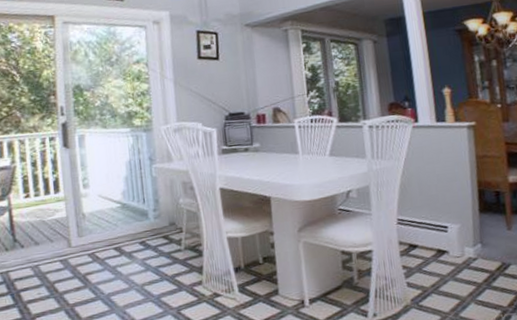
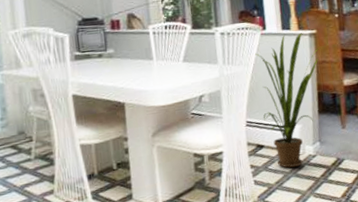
house plant: none [407,125,481,271] -> present [255,33,321,168]

